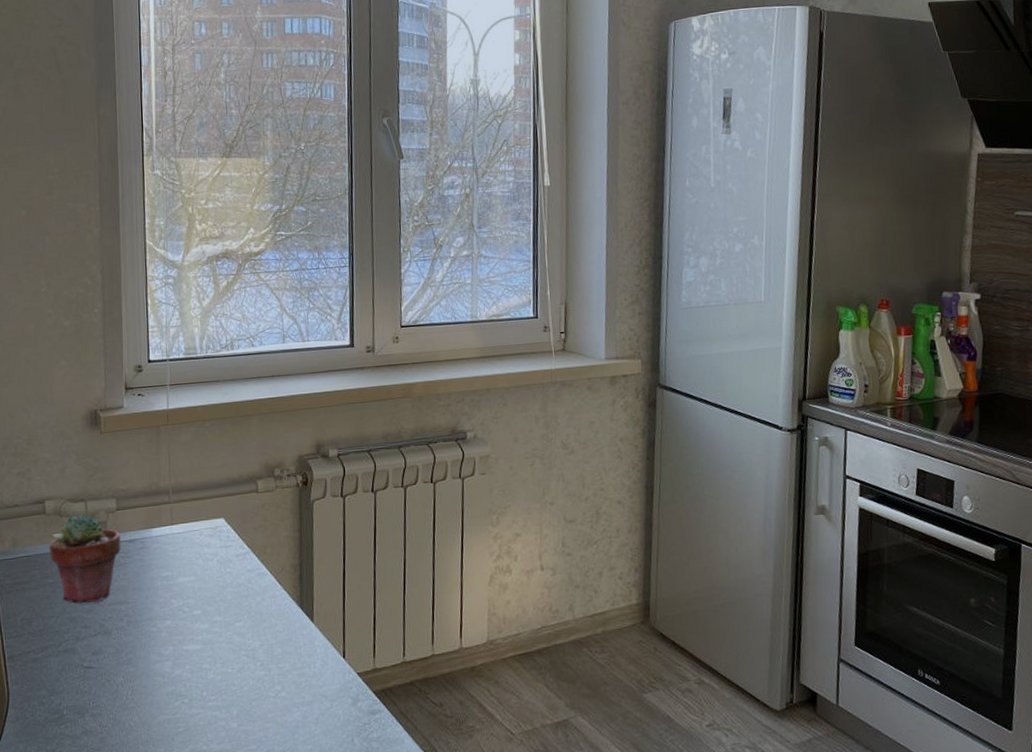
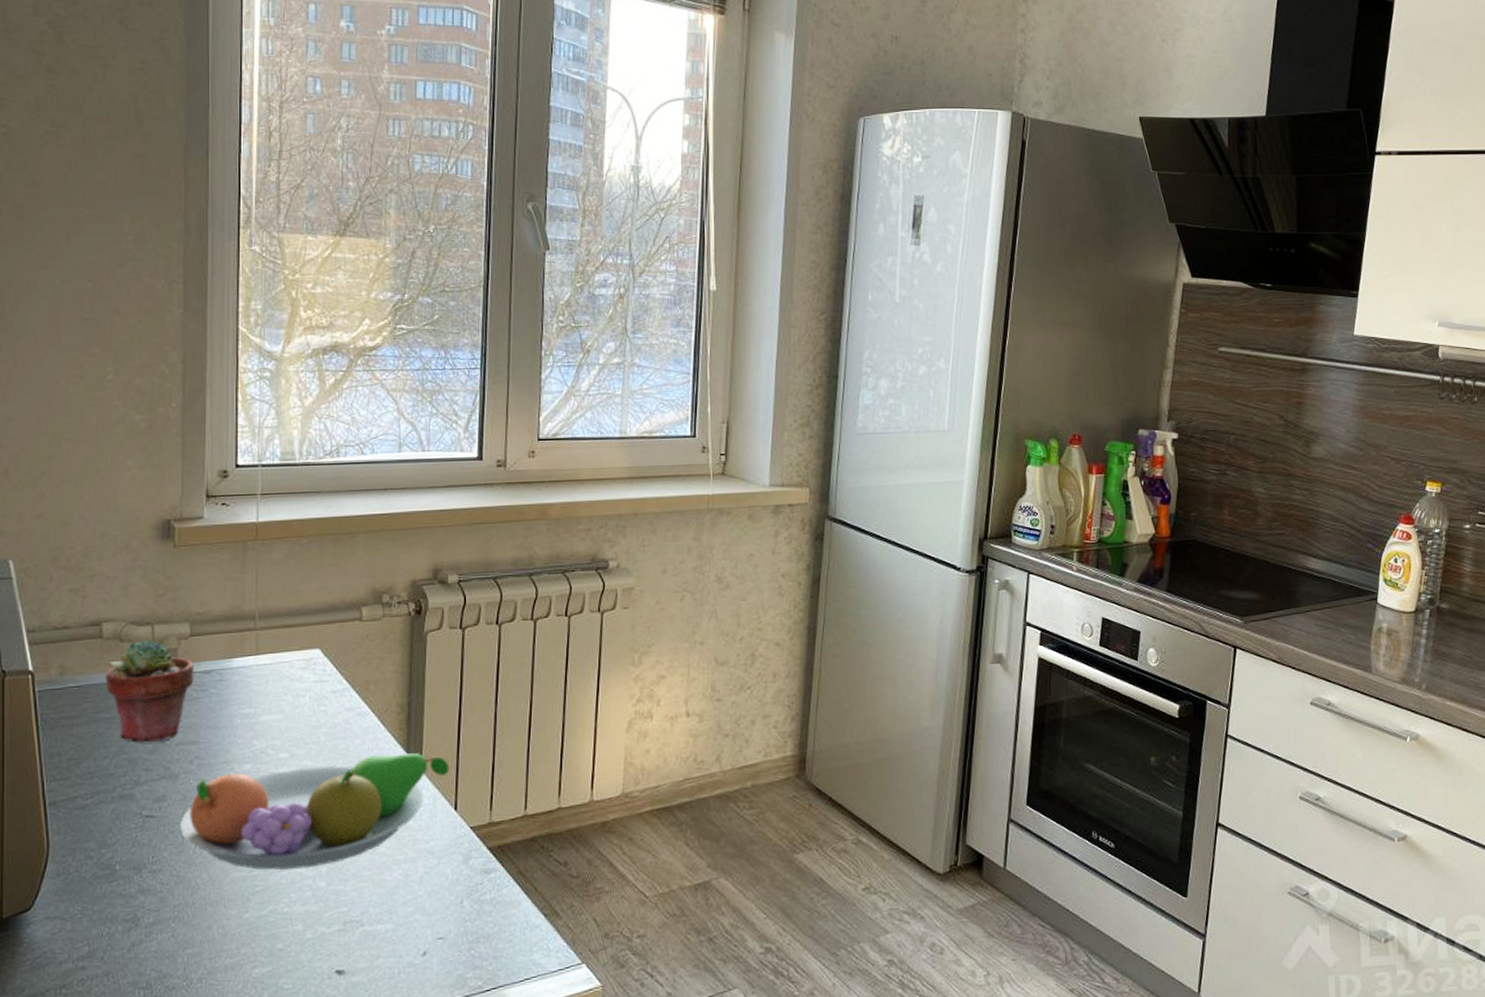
fruit bowl: none [114,608,337,713] -> present [179,753,450,870]

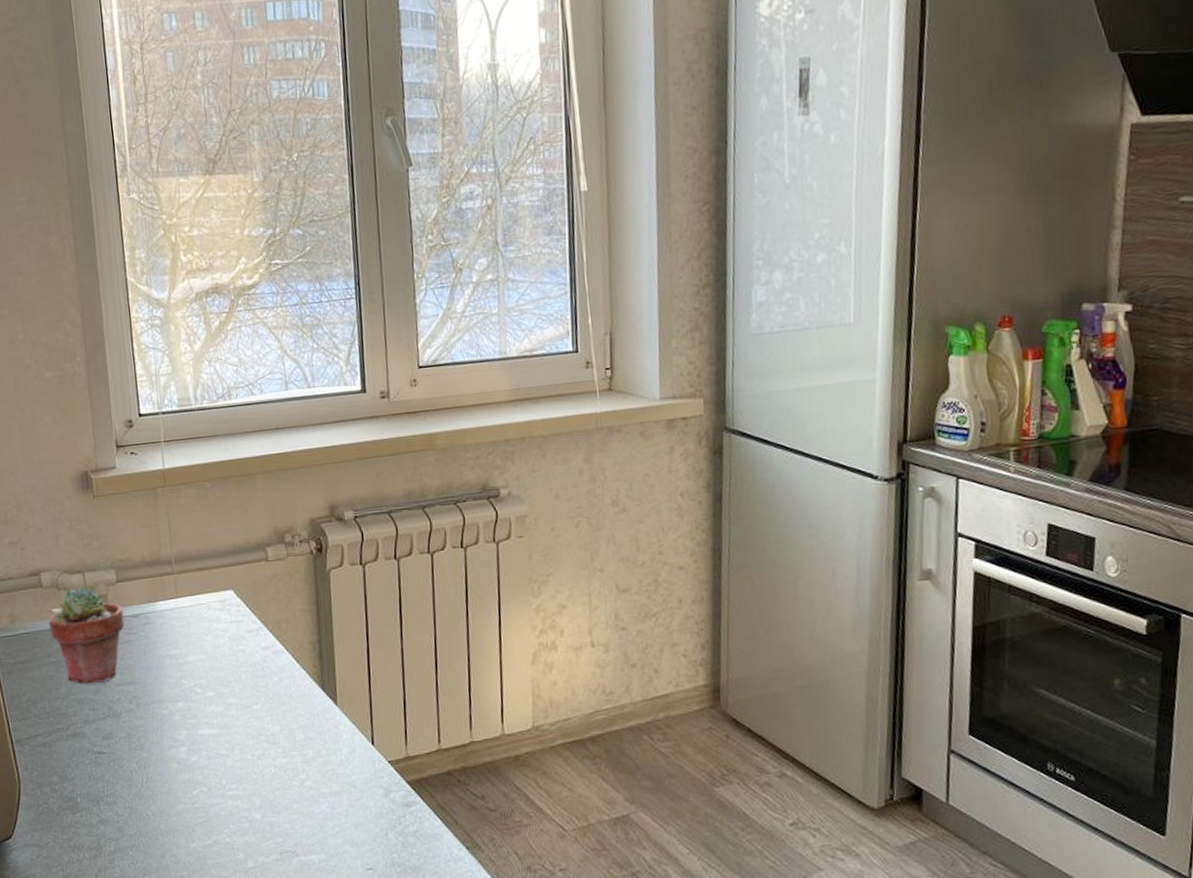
fruit bowl: present [179,753,450,870] -> none [126,689,364,803]

